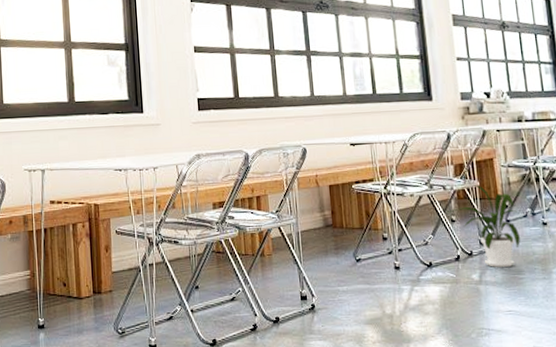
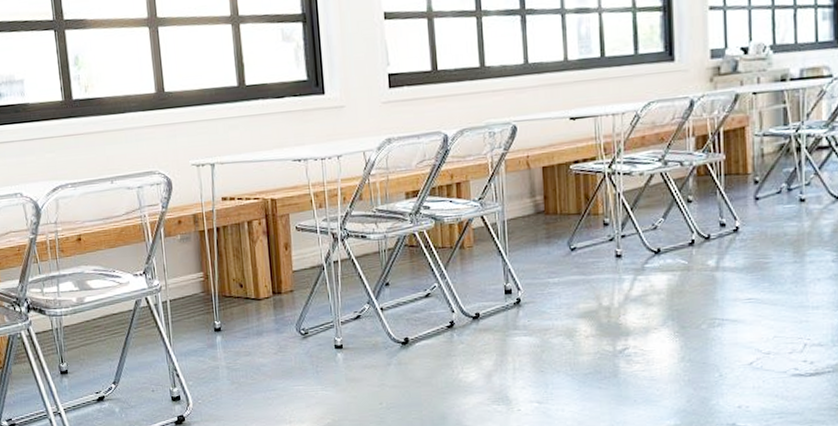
house plant: present [446,183,520,267] -> none [682,157,770,252]

